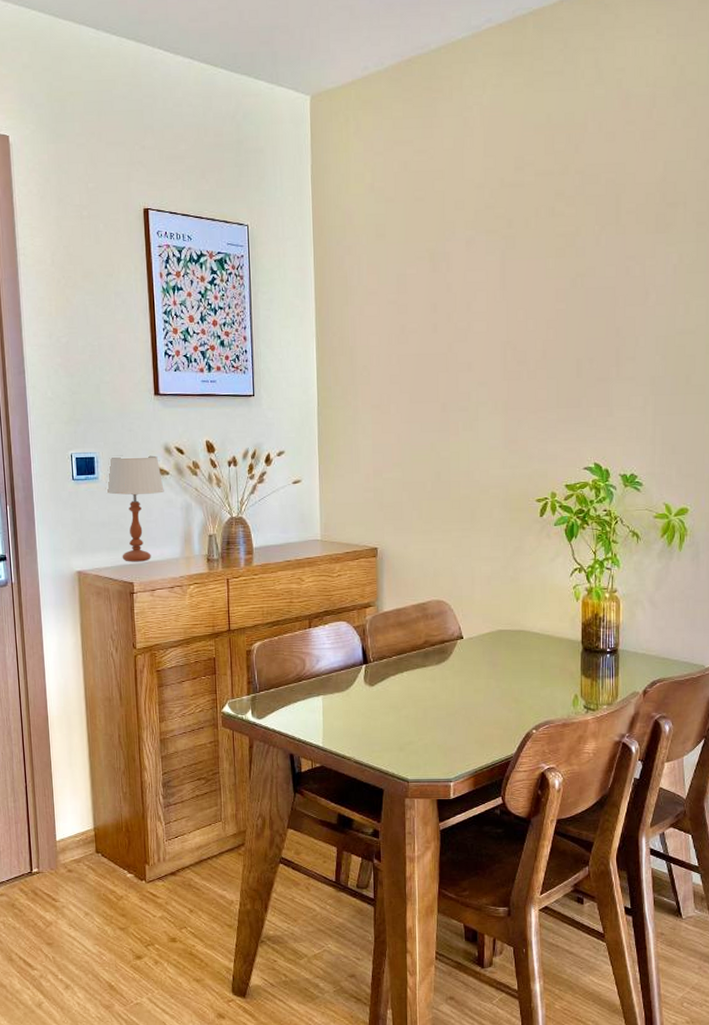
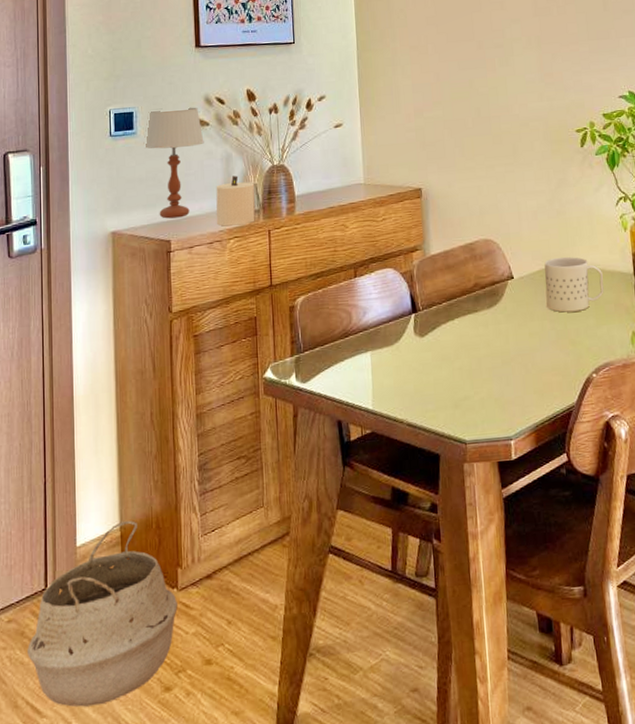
woven basket: none [18,824,146,965] -> present [27,520,178,707]
candle: none [176,525,214,573] -> present [216,175,255,227]
mug: none [493,621,551,673] -> present [544,256,604,313]

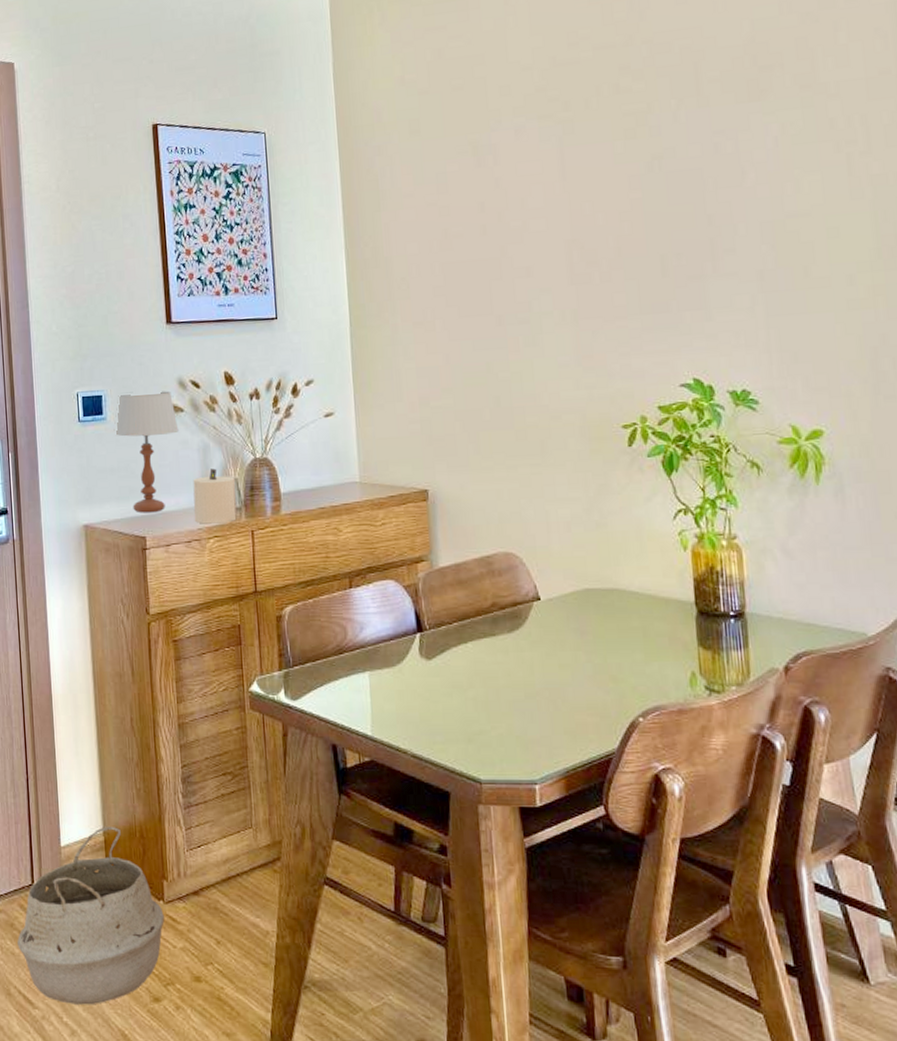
mug: present [544,256,604,313] -> none [579,577,656,643]

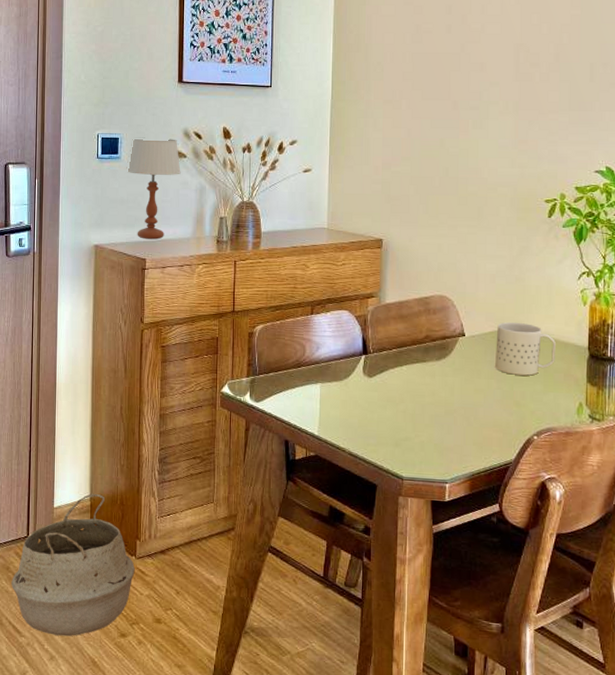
candle: present [193,468,237,524] -> none [187,207,225,253]
mug: none [579,577,656,643] -> present [495,321,556,376]

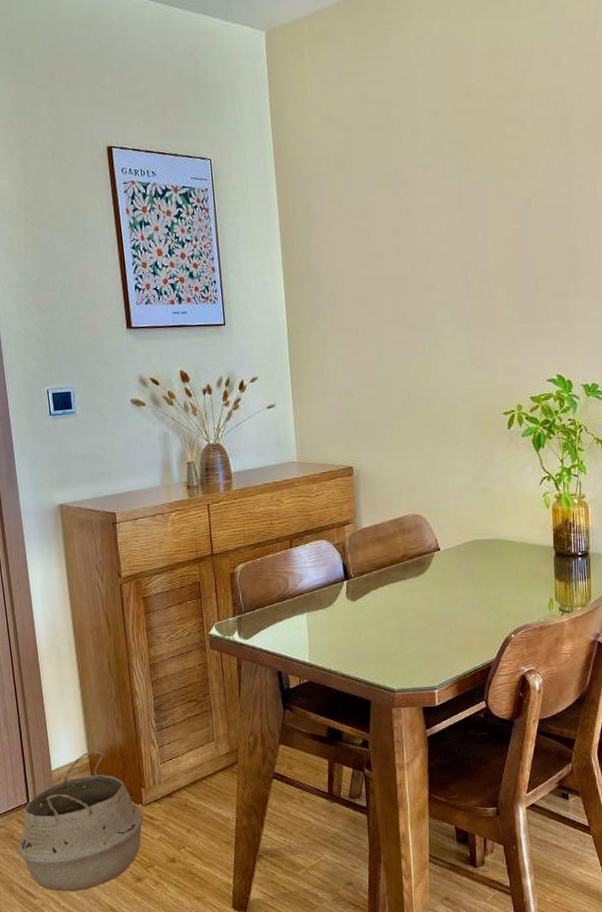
table lamp: present [126,137,181,240] -> none [82,387,142,493]
mug: present [495,321,556,376] -> none [469,531,525,581]

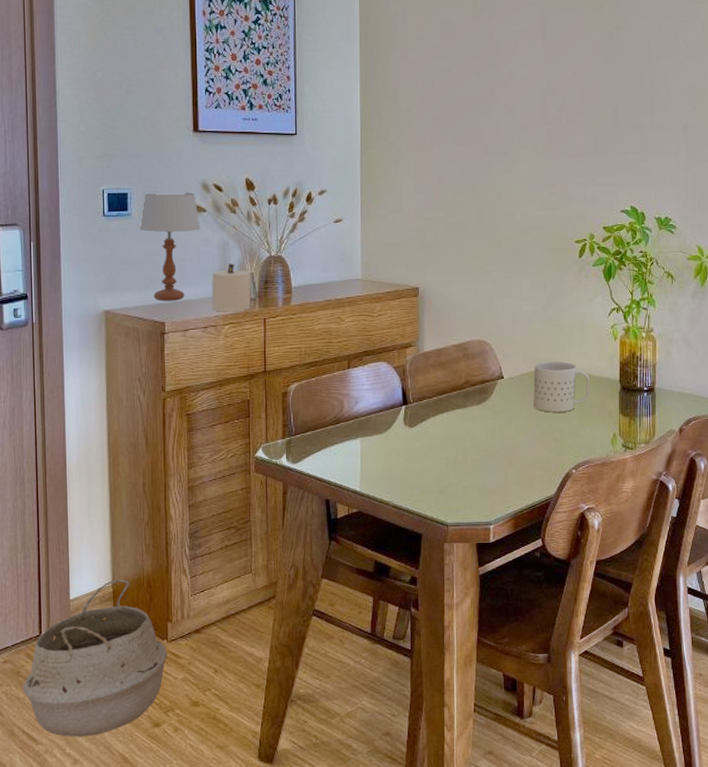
table lamp: none [82,387,142,493] -> present [138,191,201,301]
candle: none [155,453,195,501] -> present [211,263,252,312]
mug: none [469,531,525,581] -> present [533,361,590,413]

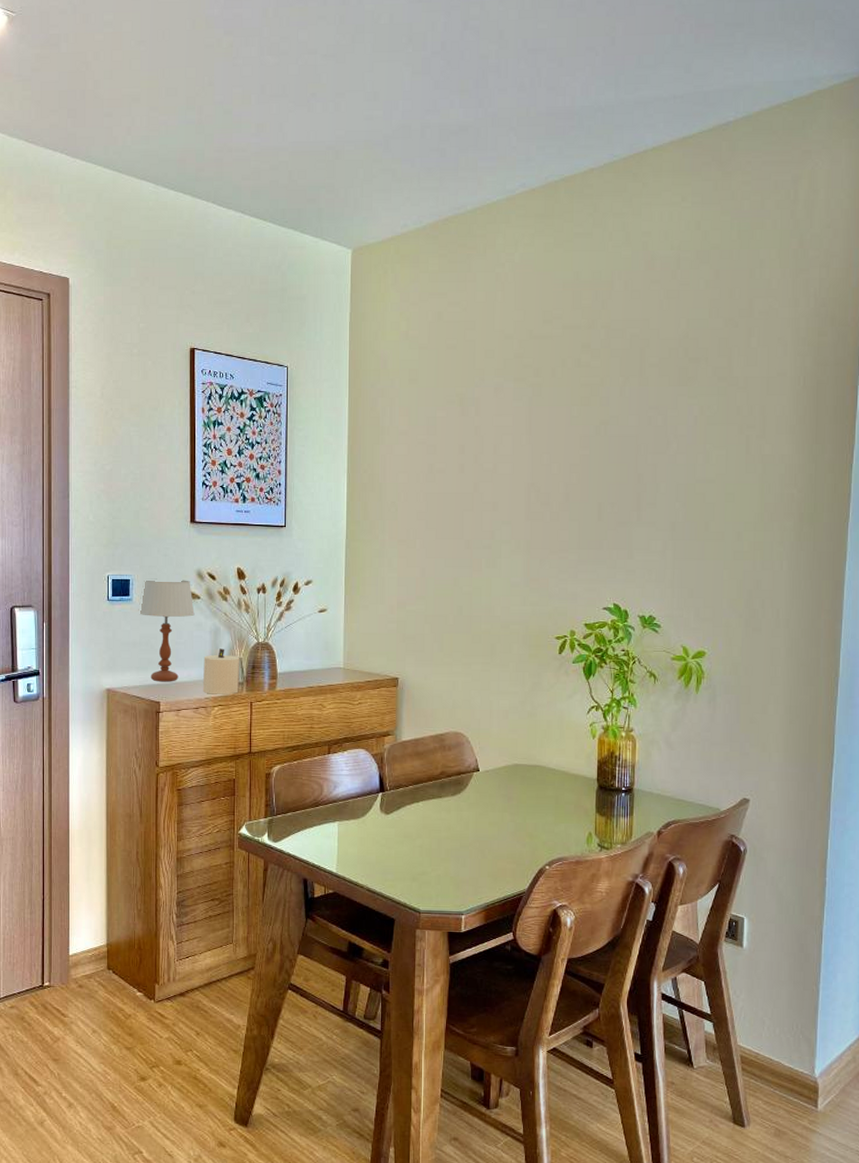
woven basket: present [23,579,167,737] -> none [27,940,154,1083]
mug: present [533,361,590,413] -> none [509,756,566,808]

